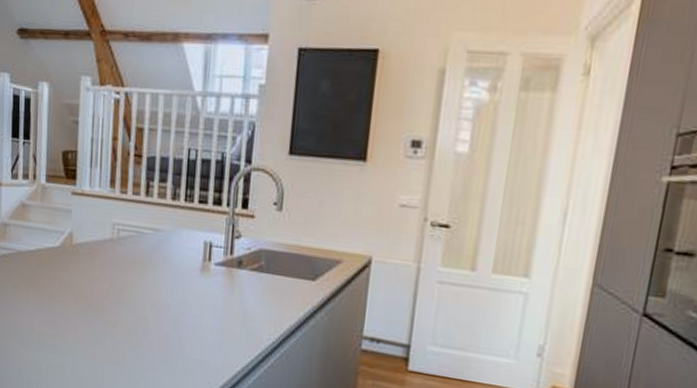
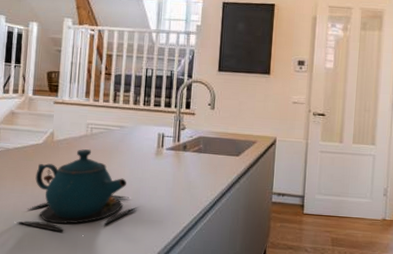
teapot: none [33,257,178,363] -> present [16,149,138,233]

